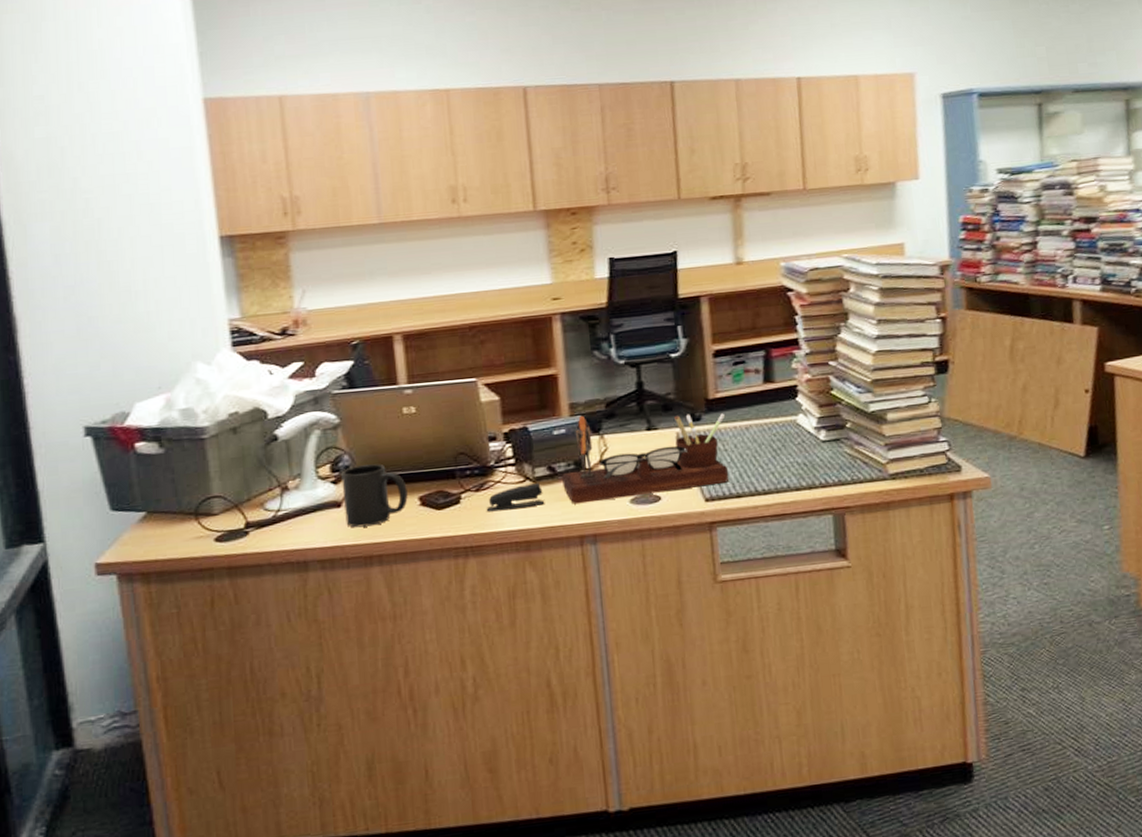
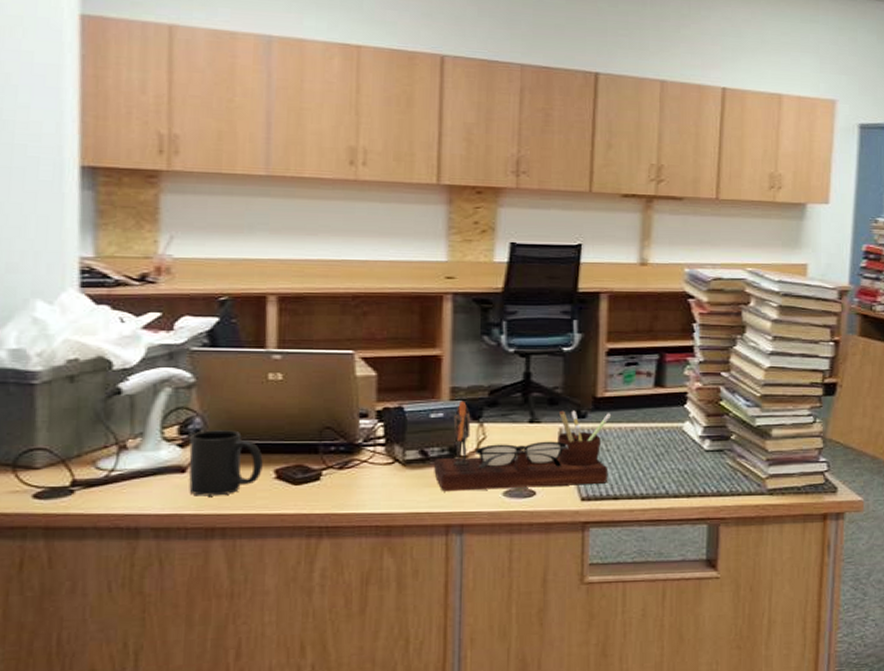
stapler: present [486,482,544,512] -> none [347,465,412,492]

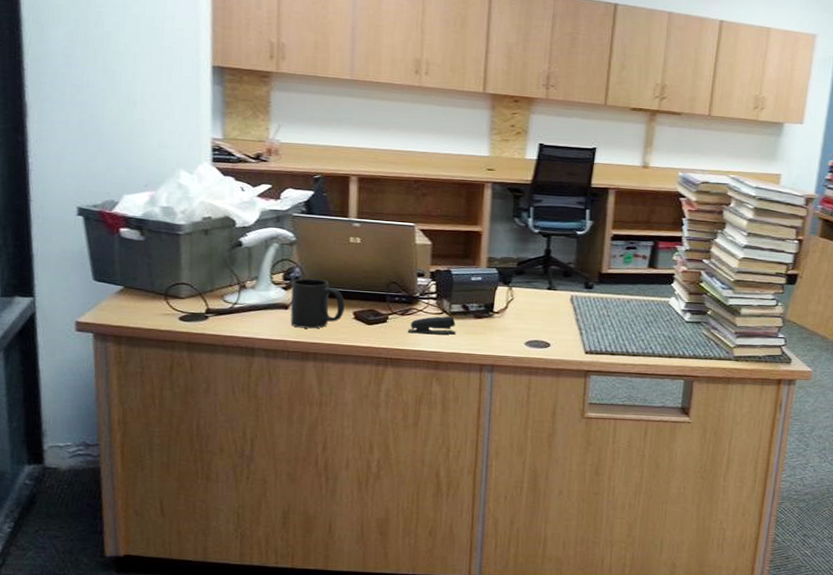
stapler: none [347,465,412,492] -> present [407,315,456,335]
desk organizer: present [434,401,612,492] -> none [473,268,613,342]

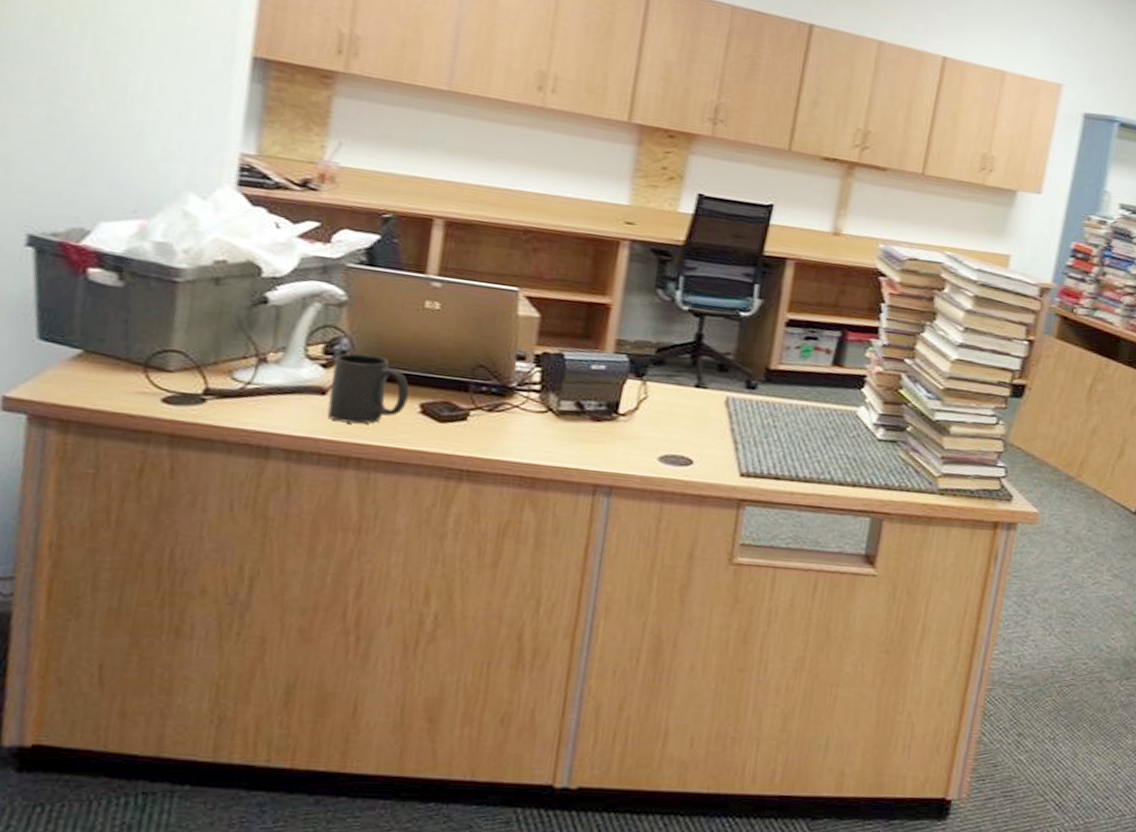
stapler: present [407,315,456,335] -> none [494,415,565,442]

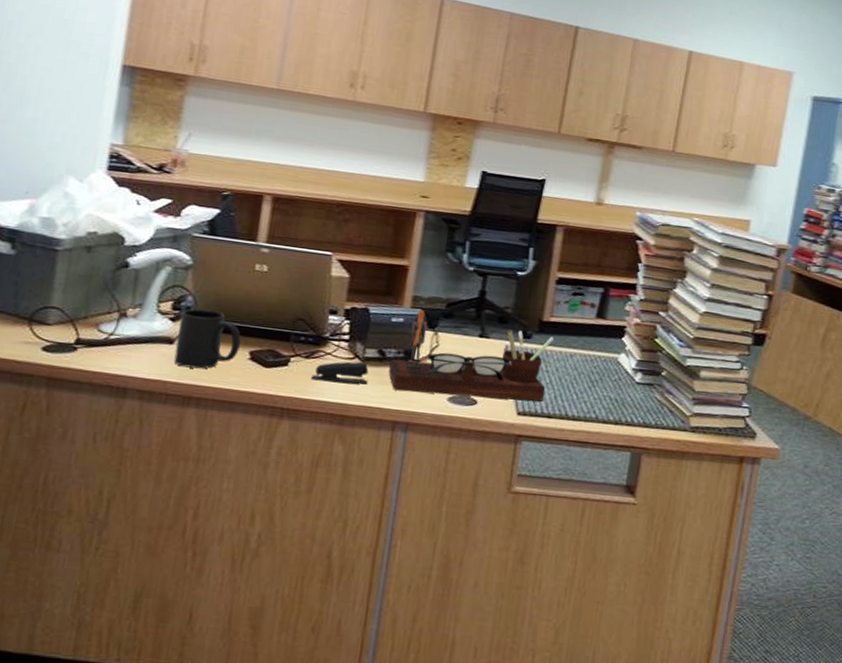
stapler: none [494,415,565,442] -> present [310,361,369,385]
desk organizer: none [588,355,784,461] -> present [388,309,555,402]

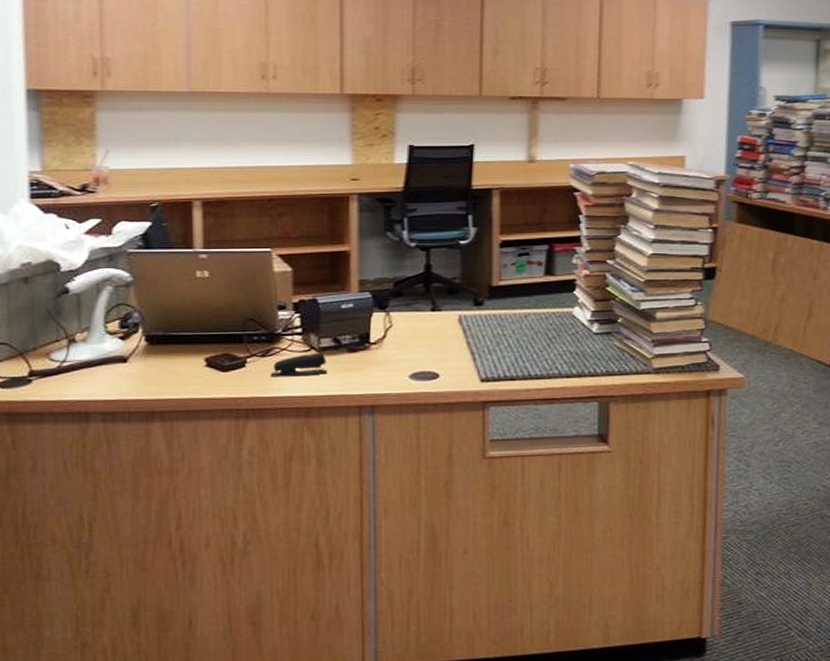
mug: present [174,308,241,369] -> none [130,323,194,383]
desk organizer: present [388,309,555,402] -> none [347,292,507,376]

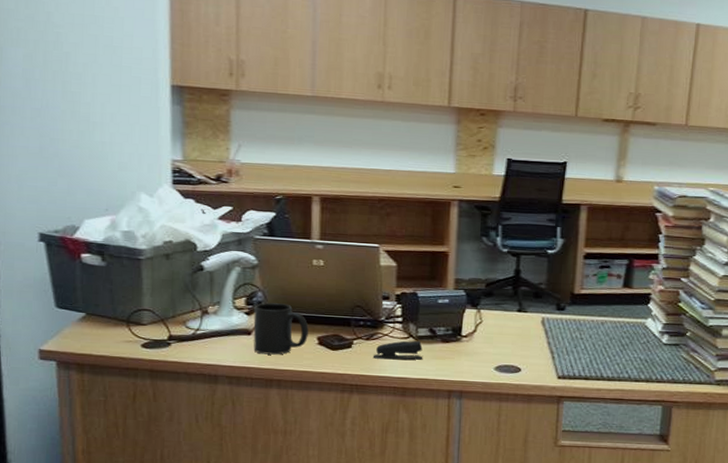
mug: none [130,323,194,383] -> present [253,302,309,355]

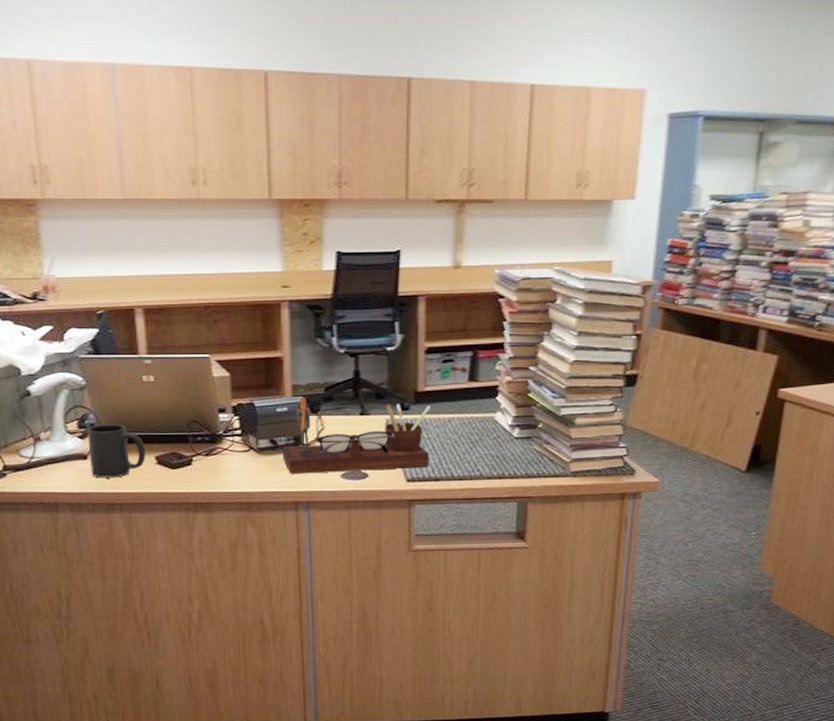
stapler: present [372,340,423,360] -> none [214,452,265,475]
desk organizer: none [440,290,586,366] -> present [282,396,432,474]

